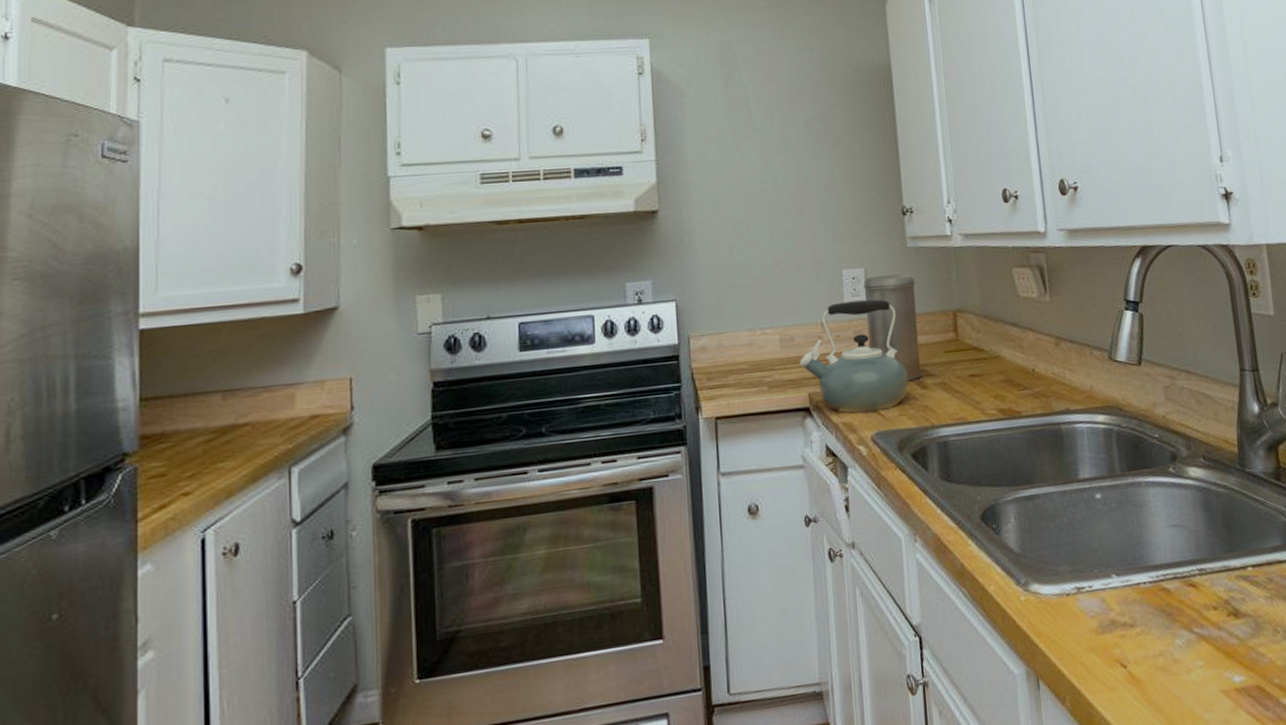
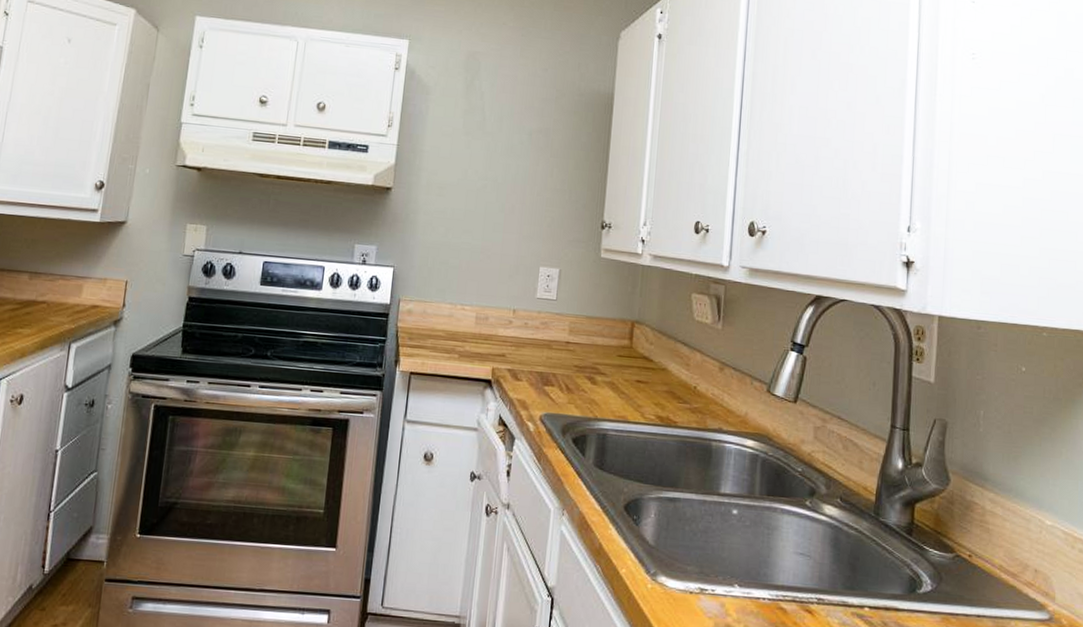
kettle: present [799,299,910,413] -> none [488,294,582,396]
canister: present [863,274,922,382] -> none [551,277,602,376]

